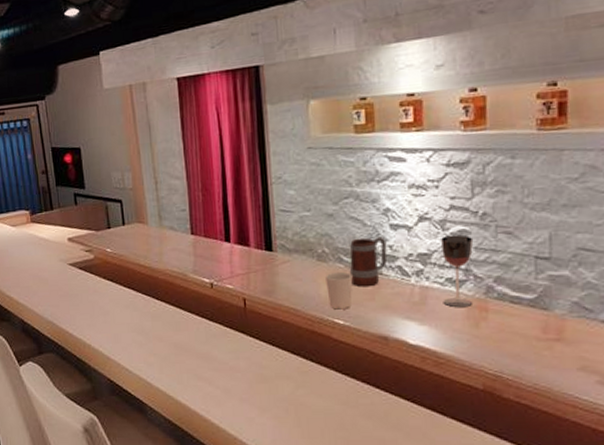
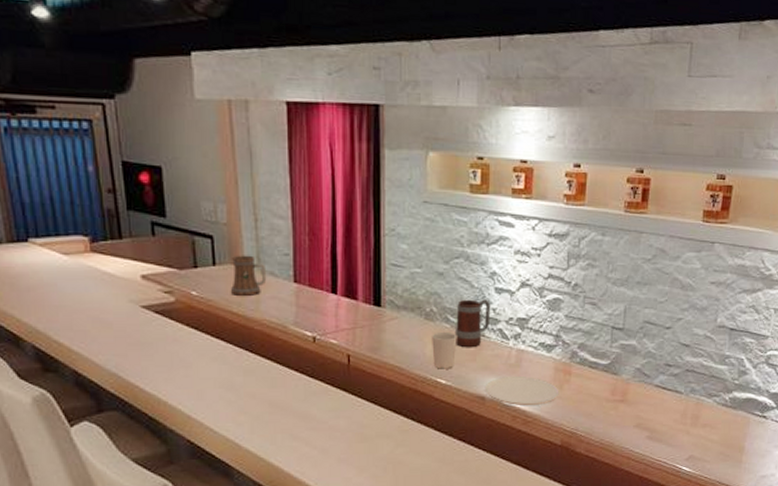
beer mug: none [137,213,168,250] -> present [230,255,267,296]
plate: none [387,315,476,346] -> present [484,377,559,405]
wineglass: present [441,234,474,308] -> none [535,302,565,371]

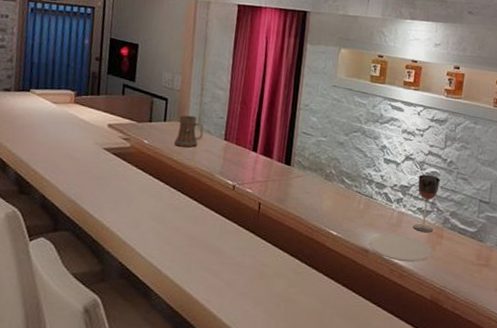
cup: present [432,331,457,369] -> none [328,191,350,223]
beer mug: present [454,299,491,348] -> none [348,165,380,207]
wineglass: none [535,302,565,371] -> present [412,174,441,233]

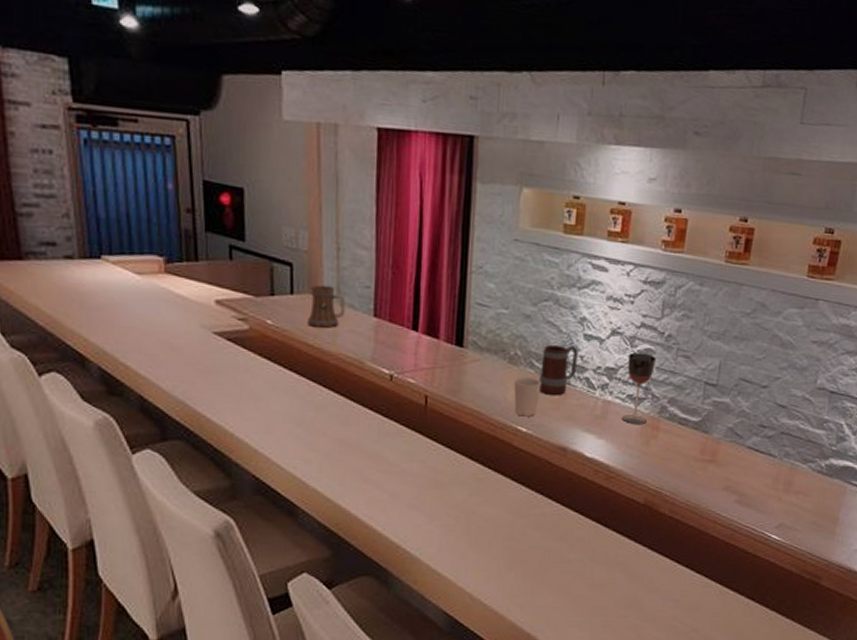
cup: none [328,191,350,223] -> present [514,377,541,417]
beer mug: none [348,165,380,207] -> present [538,344,579,396]
plate: present [368,234,432,262] -> none [567,428,646,460]

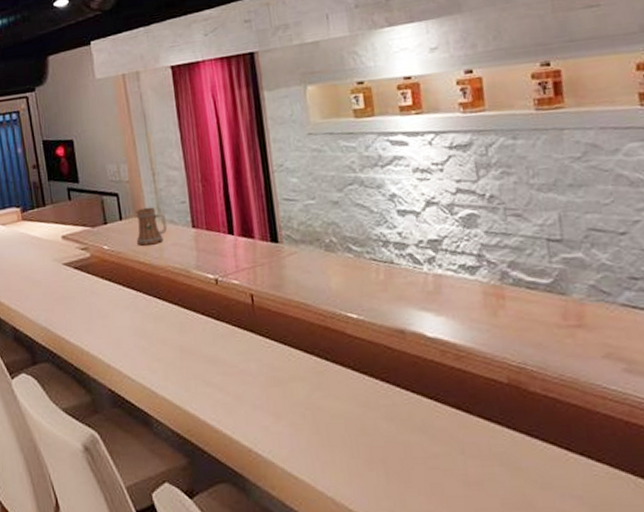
cup: present [514,377,541,417] -> none [335,262,364,303]
beer mug: present [538,344,579,396] -> none [358,223,397,278]
wineglass: present [621,352,657,425] -> none [450,218,488,296]

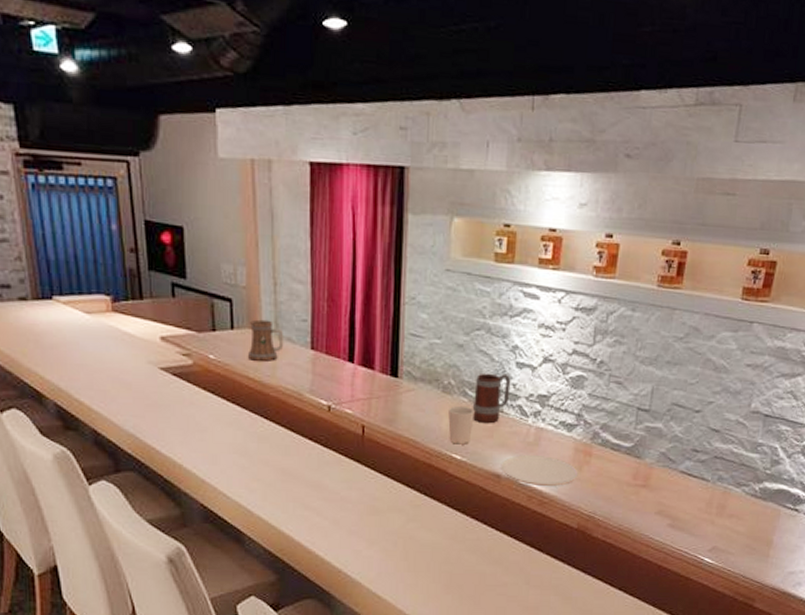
cup: none [335,262,364,303] -> present [448,405,475,445]
beer mug: none [358,223,397,278] -> present [472,373,511,424]
plate: none [402,304,495,338] -> present [500,455,579,486]

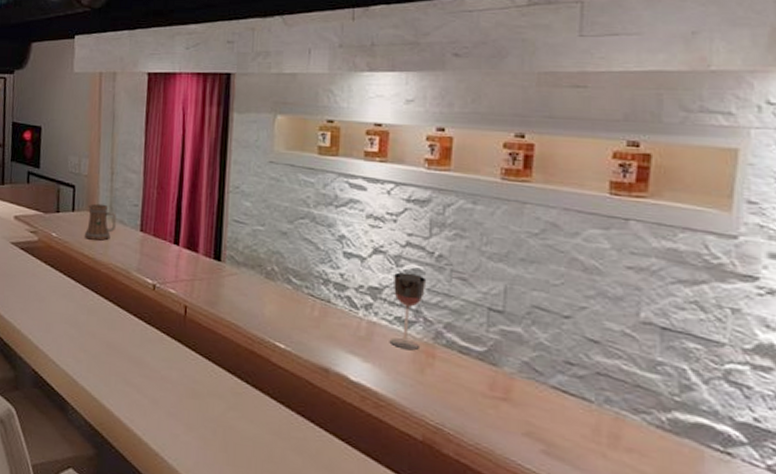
cup: present [448,405,475,445] -> none [271,292,299,333]
beer mug: present [472,373,511,424] -> none [296,261,338,314]
plate: present [500,455,579,486] -> none [328,349,420,389]
wineglass: none [554,379,589,451] -> present [389,272,427,350]

